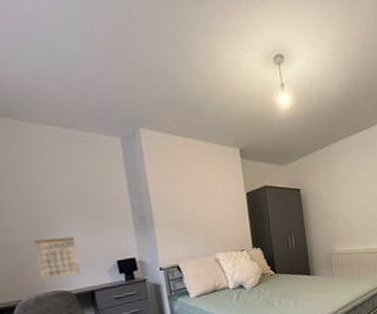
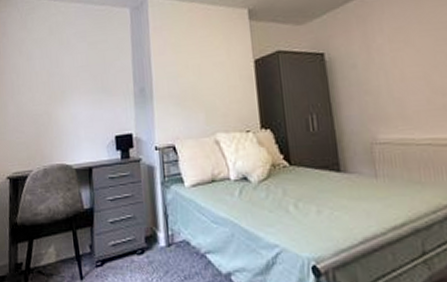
calendar: present [34,237,81,280] -> none [49,109,83,151]

